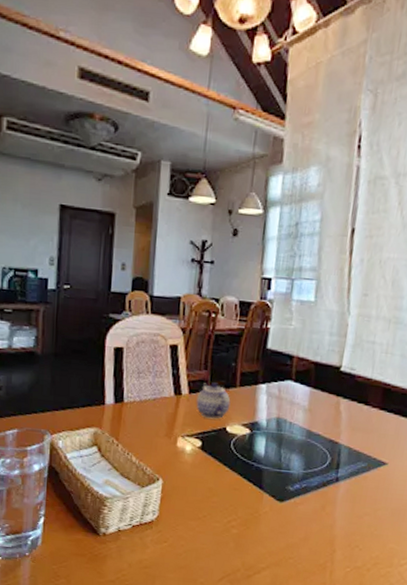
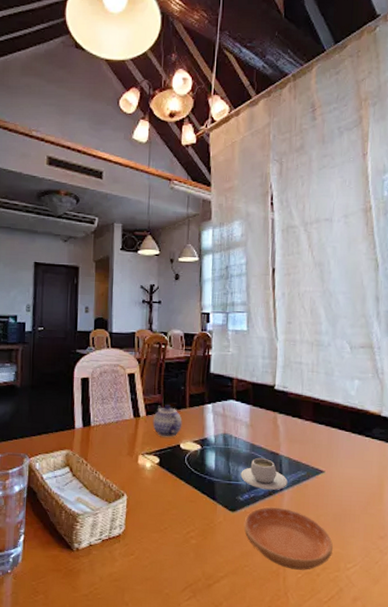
saucer: none [291,498,388,565] -> present [243,506,333,570]
teacup: none [293,445,345,481] -> present [240,457,288,490]

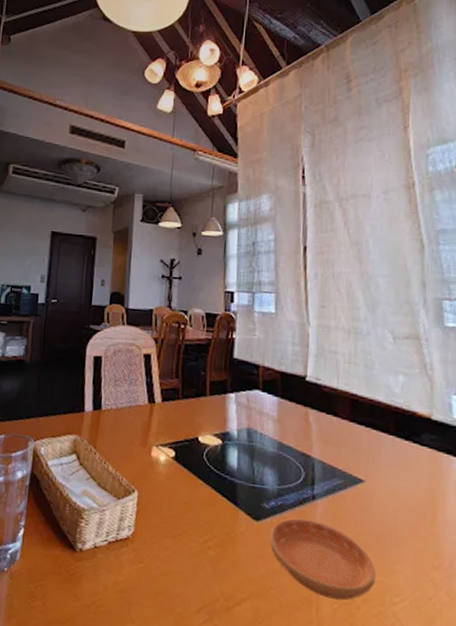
teapot: present [153,405,182,438] -> none [169,391,202,429]
teacup: present [240,457,288,490] -> none [266,459,321,499]

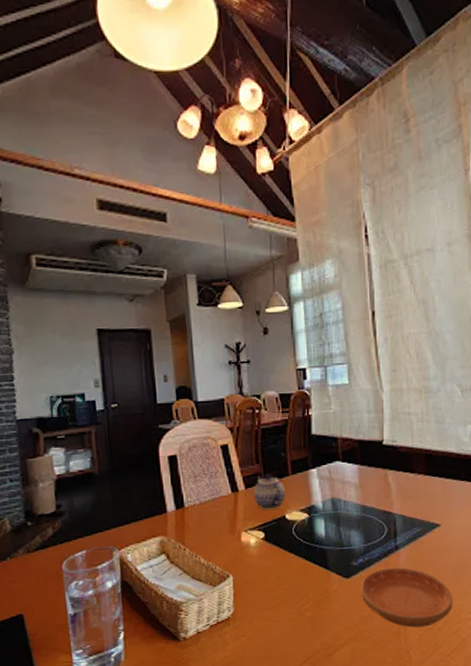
teapot: none [169,391,202,429] -> present [253,474,286,510]

